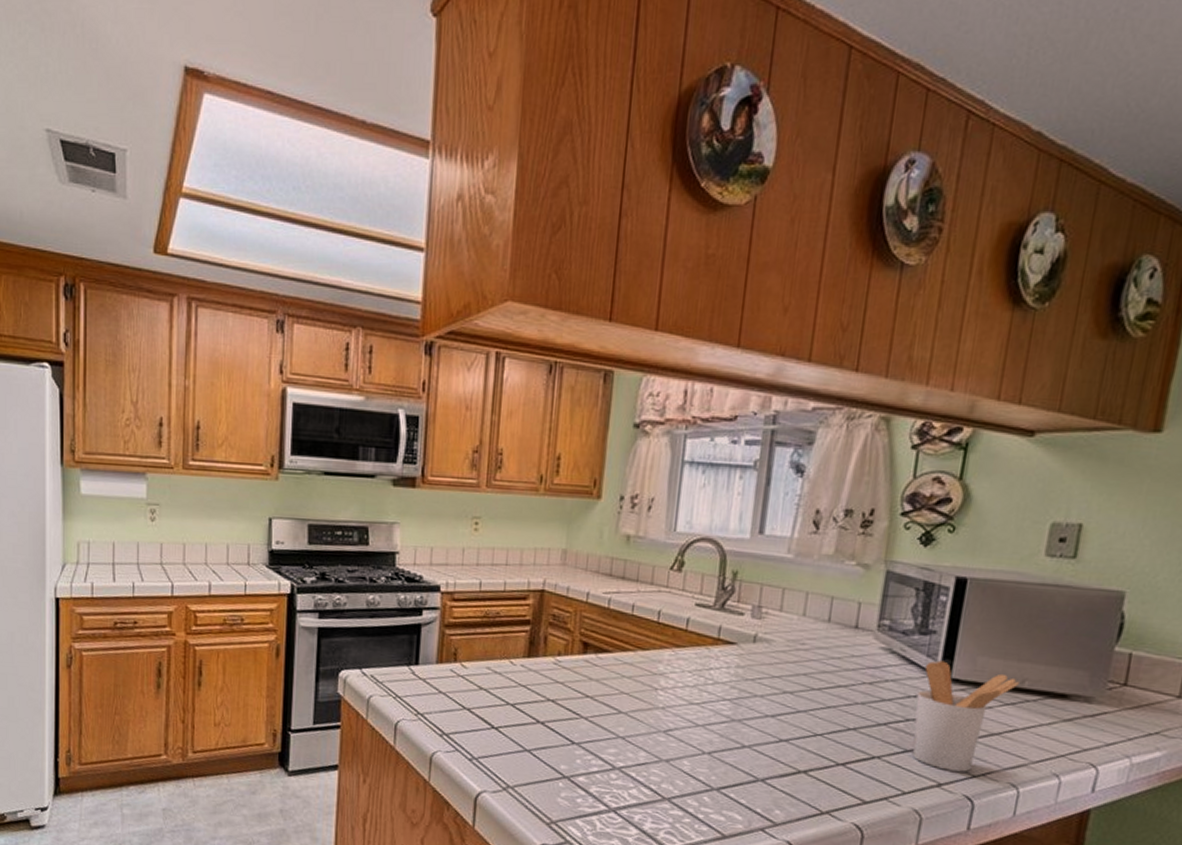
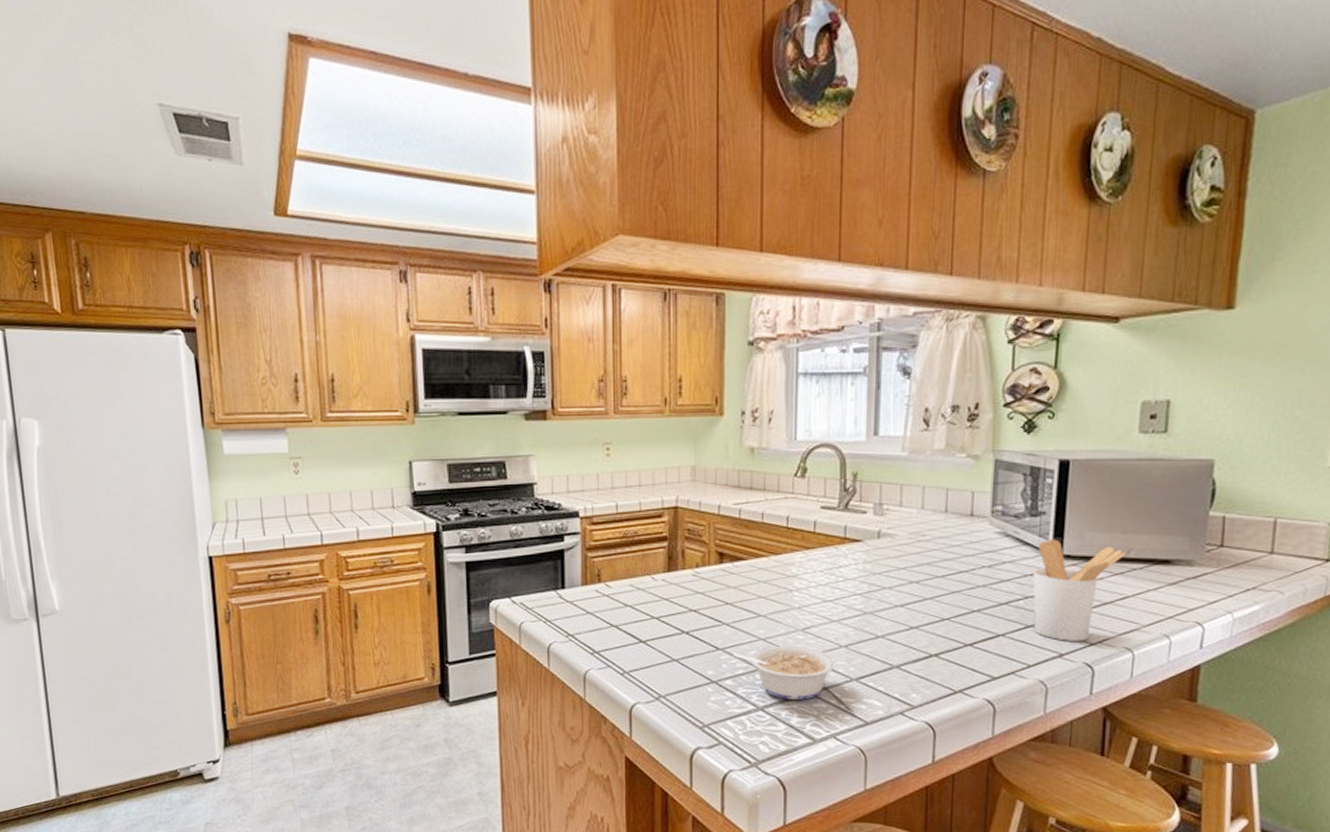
legume: none [588,745,697,806] -> present [733,645,836,700]

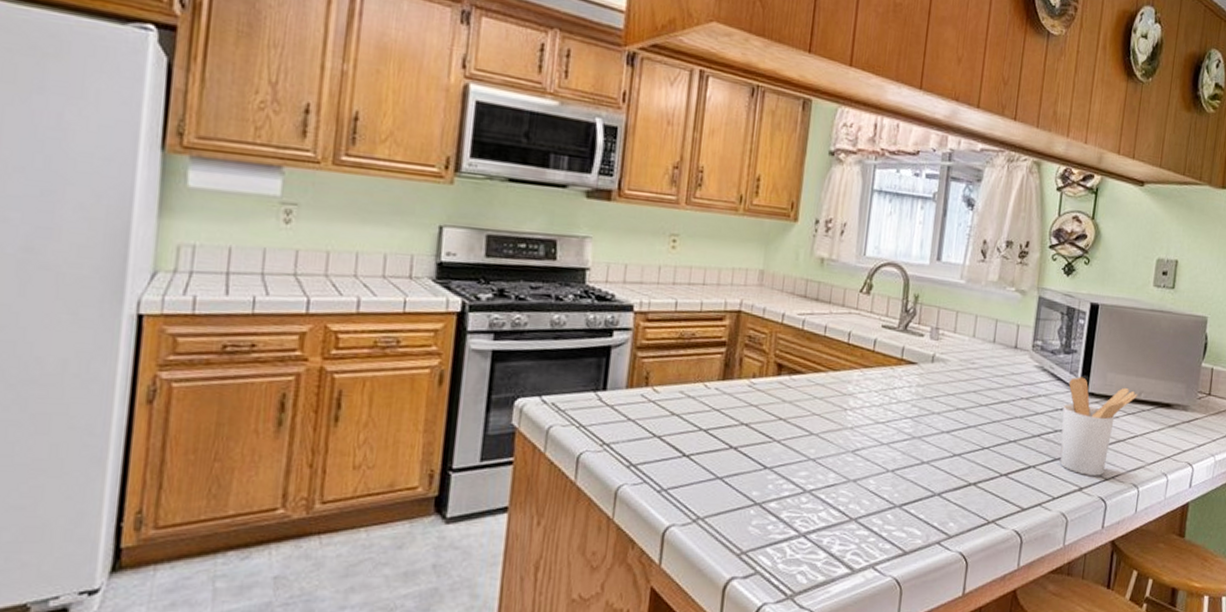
legume: present [733,645,836,700] -> none [780,466,881,526]

